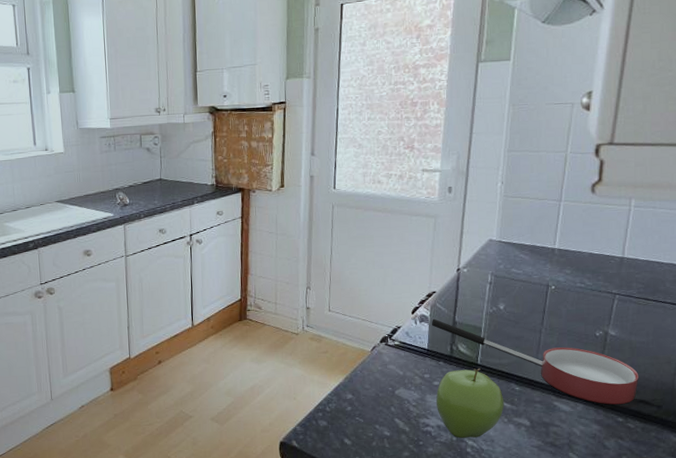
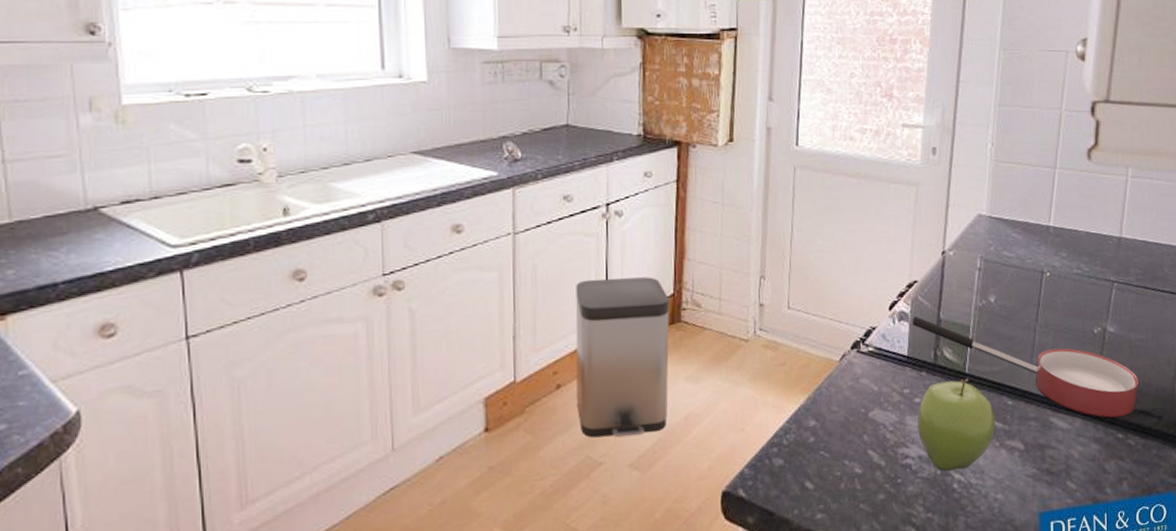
pedal bin: none [170,287,239,400] -> present [575,277,670,438]

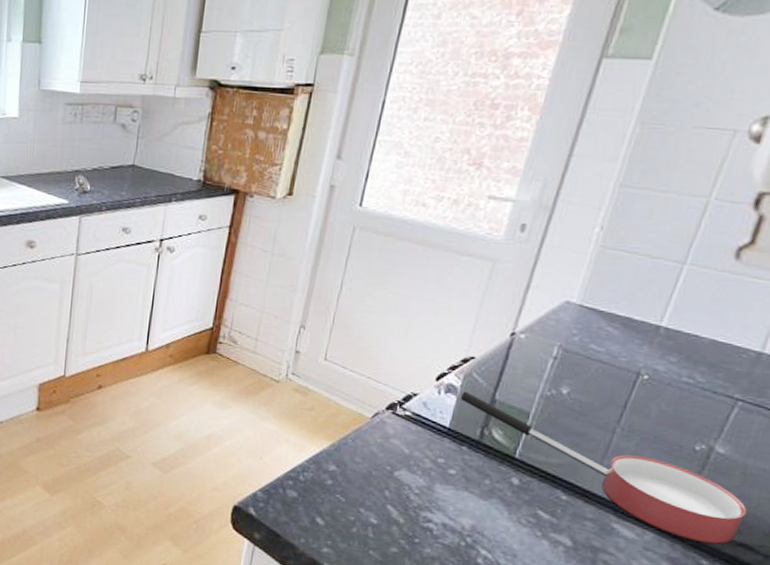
pedal bin: present [575,277,670,438] -> none [113,302,208,442]
fruit: present [917,378,995,471] -> none [446,459,543,548]

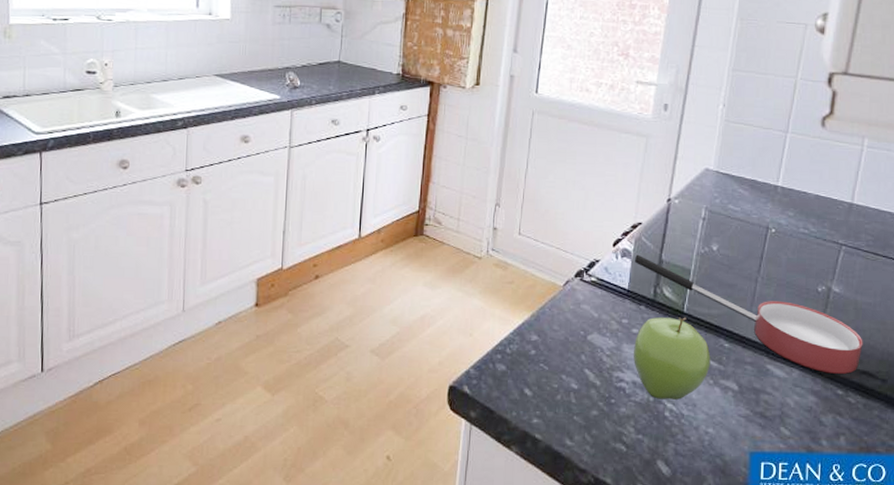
fruit: none [446,459,543,548] -> present [633,317,711,400]

